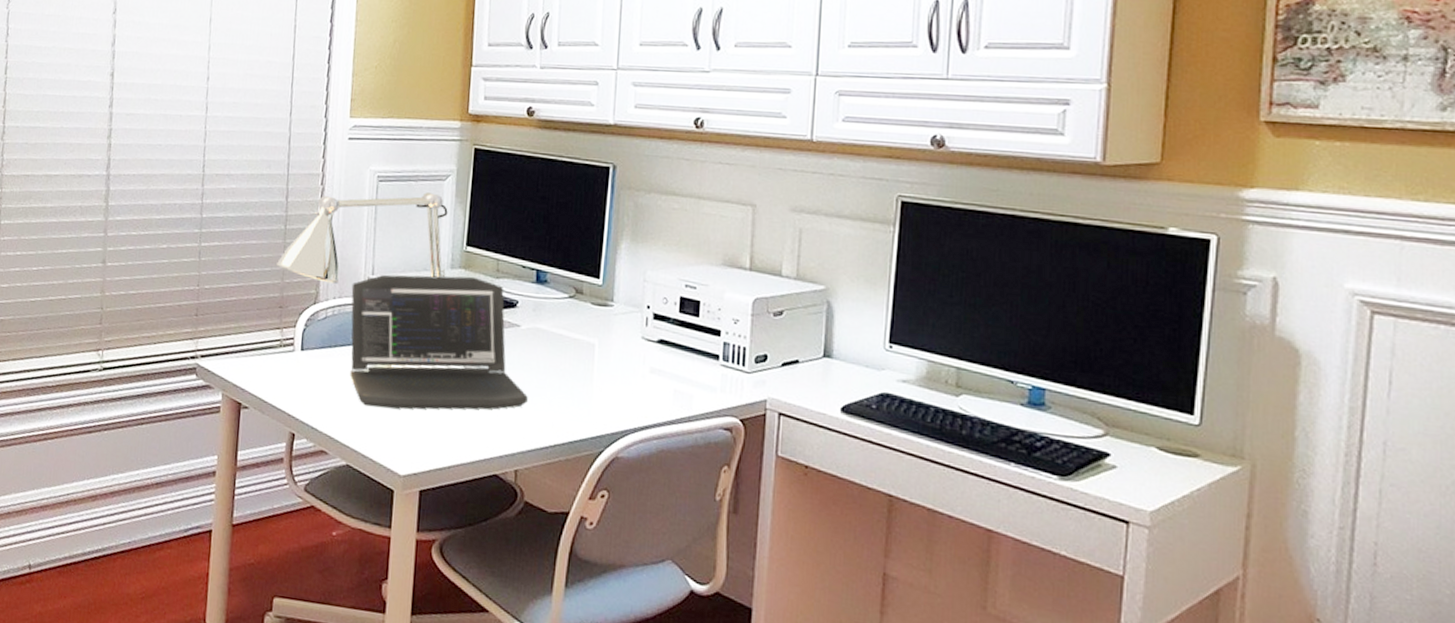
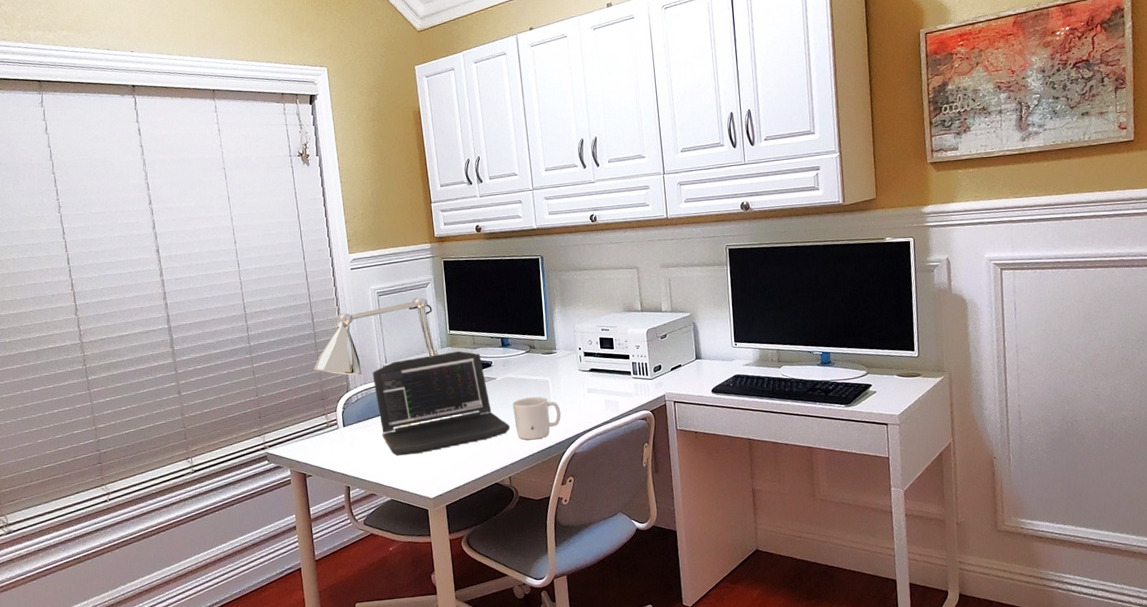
mug: none [536,361,606,426] -> present [512,397,561,440]

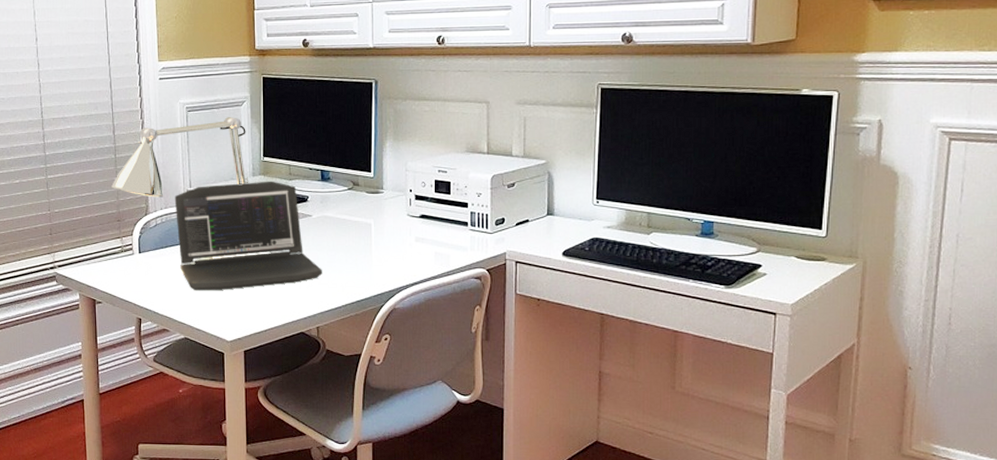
mug: present [512,397,561,440] -> none [328,240,382,289]

